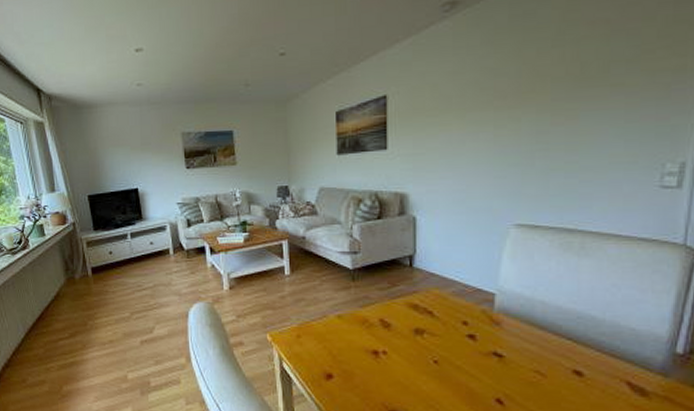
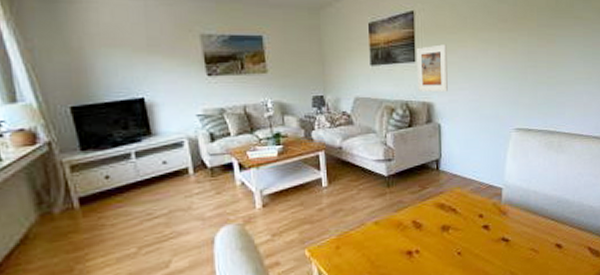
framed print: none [388,129,426,182] -> present [416,44,448,93]

